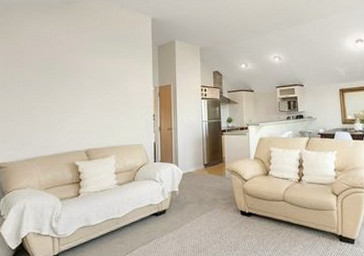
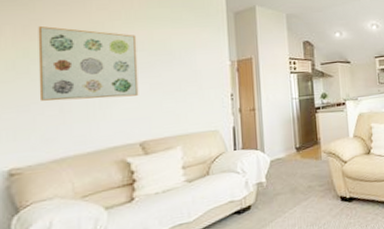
wall art: none [19,56,86,114] -> present [38,25,139,101]

